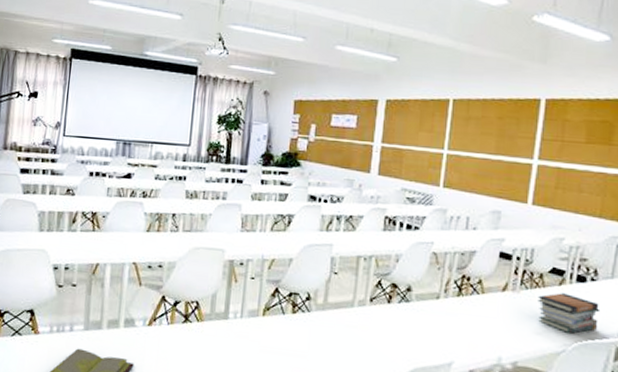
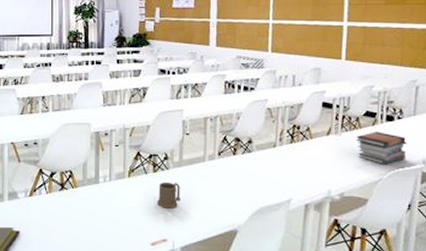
mug: none [294,325,322,358] -> present [157,181,180,208]

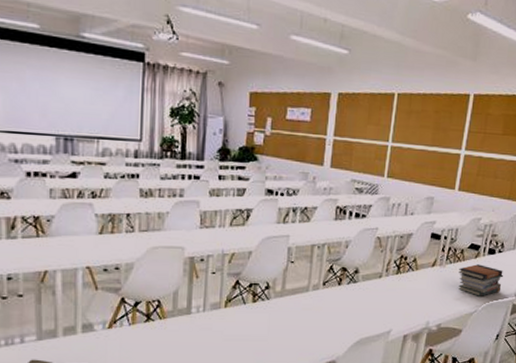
mug: present [157,181,180,208] -> none [255,312,281,340]

